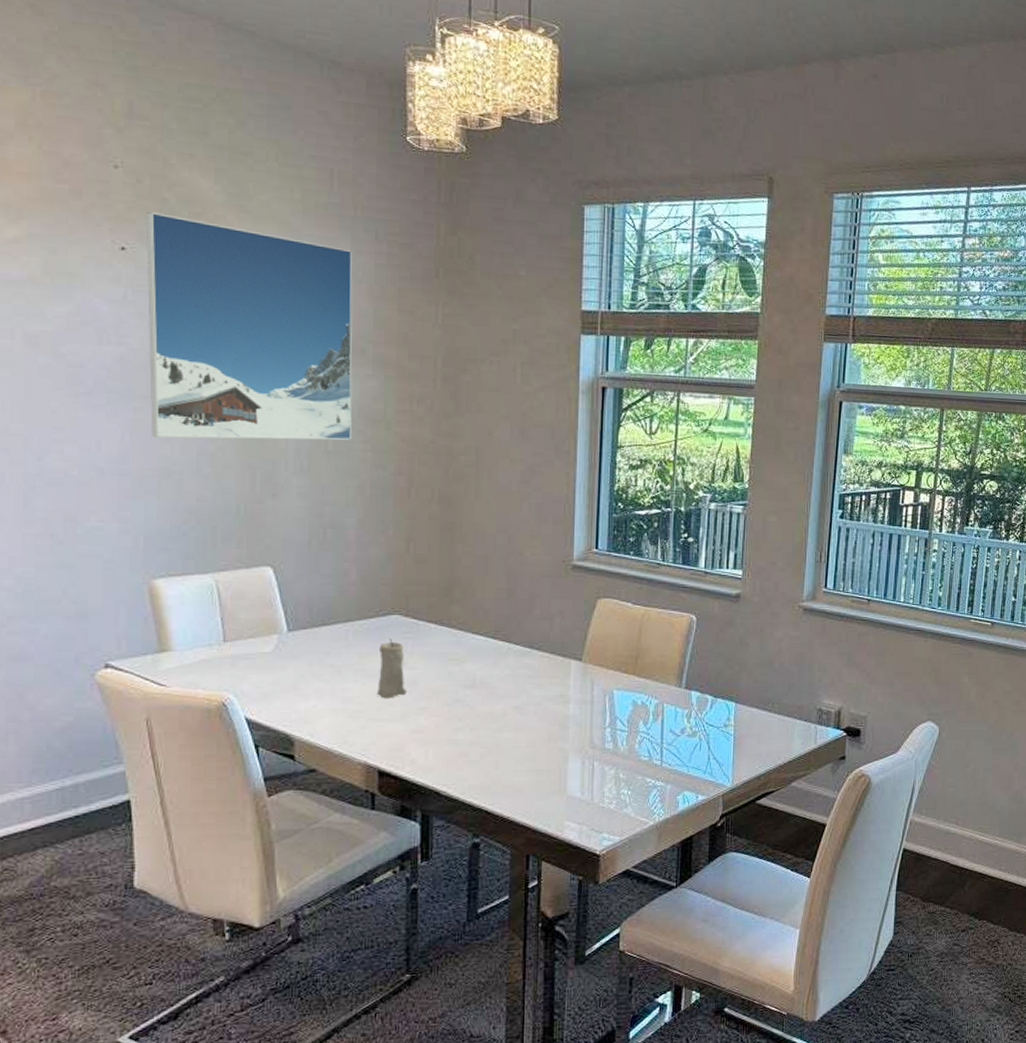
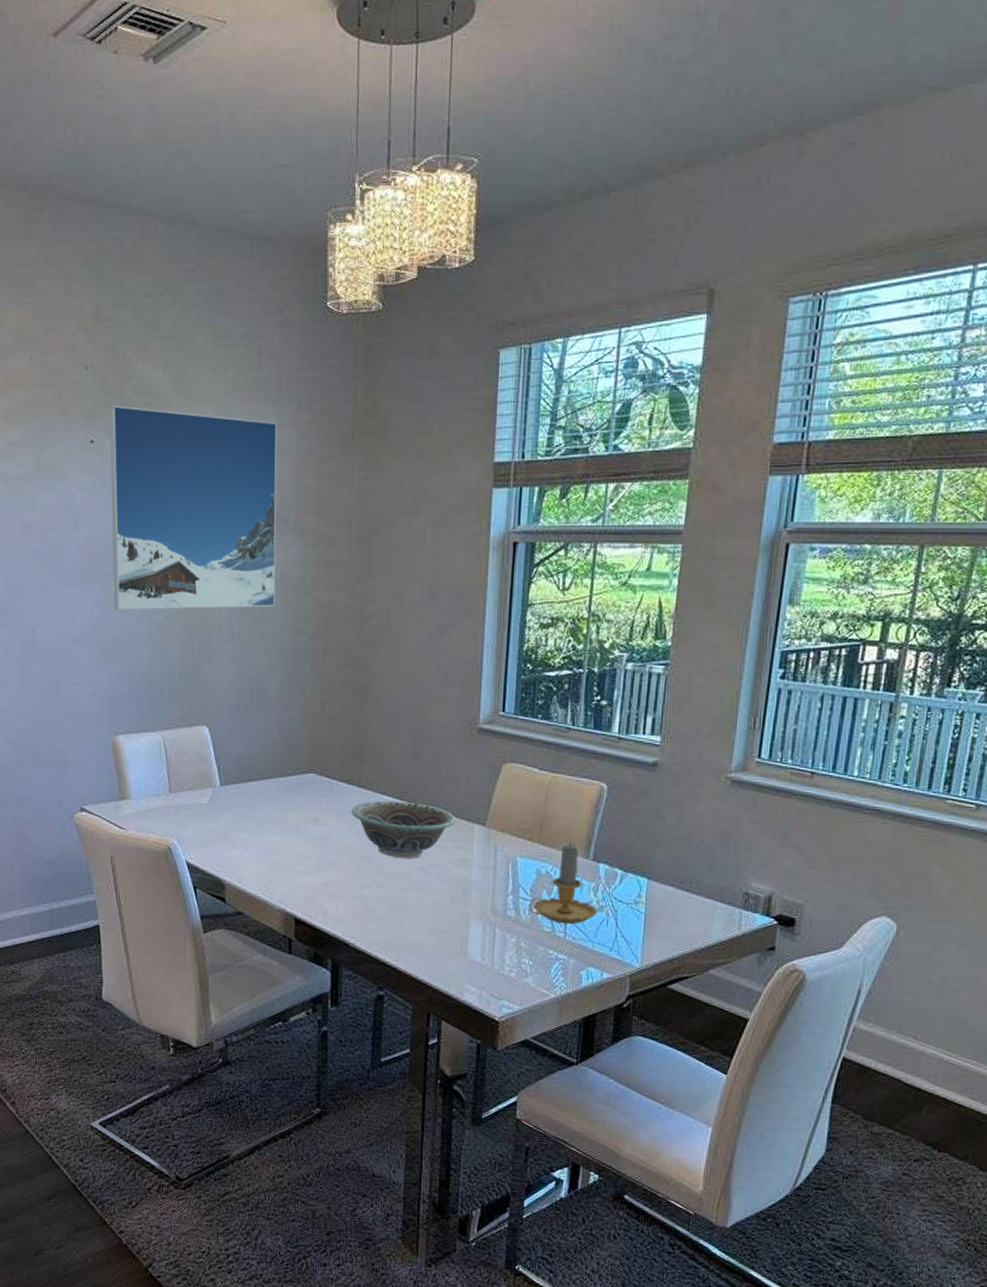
candle: present [377,638,407,699] -> none [295,795,320,852]
decorative bowl: none [441,640,552,698] -> present [351,800,456,858]
candlestick: none [626,672,691,752] -> present [528,842,598,925]

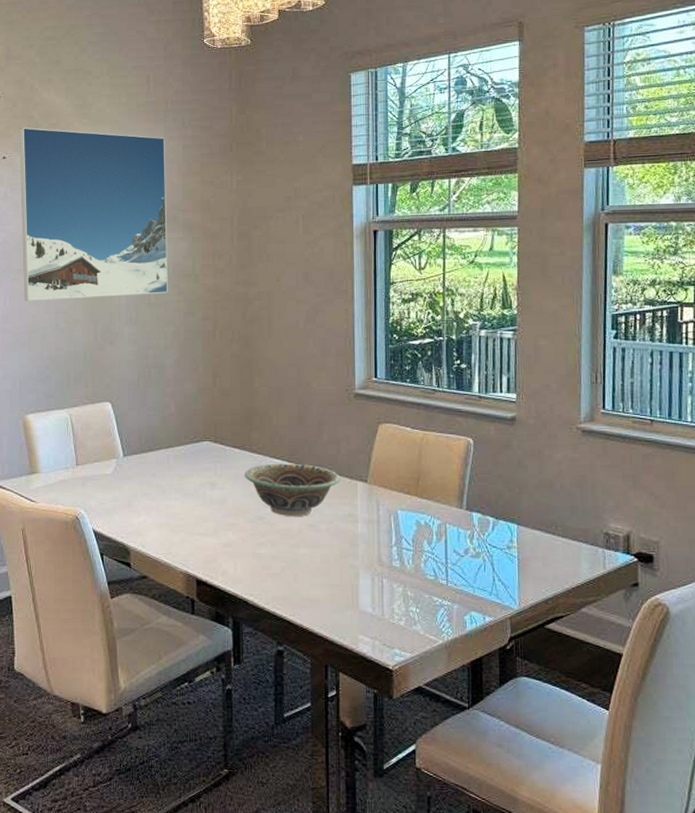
candlestick: present [528,842,598,925] -> none [412,493,475,572]

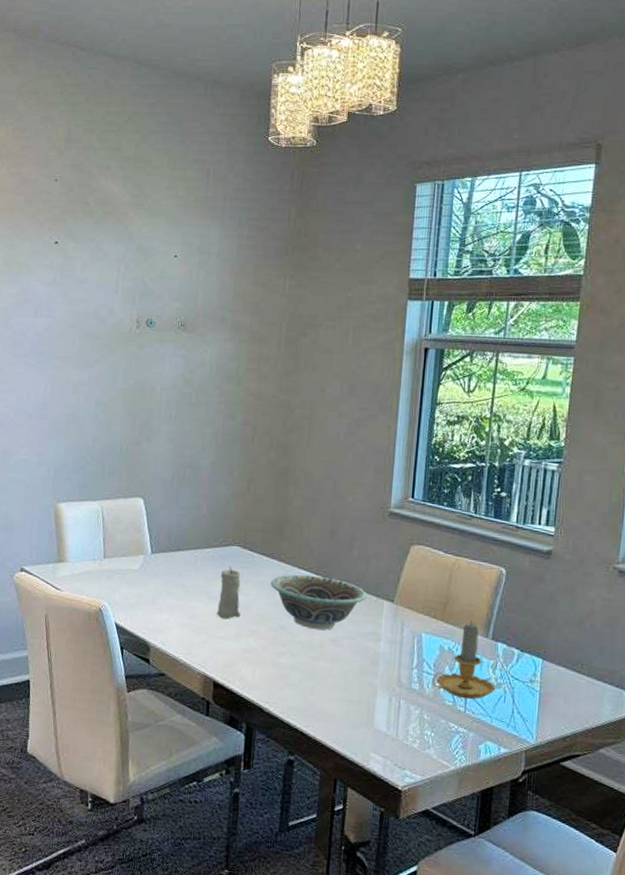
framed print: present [19,127,168,302] -> none [65,213,220,394]
candle: none [194,462,218,515] -> present [217,566,241,620]
candlestick: none [412,493,475,572] -> present [432,621,496,700]

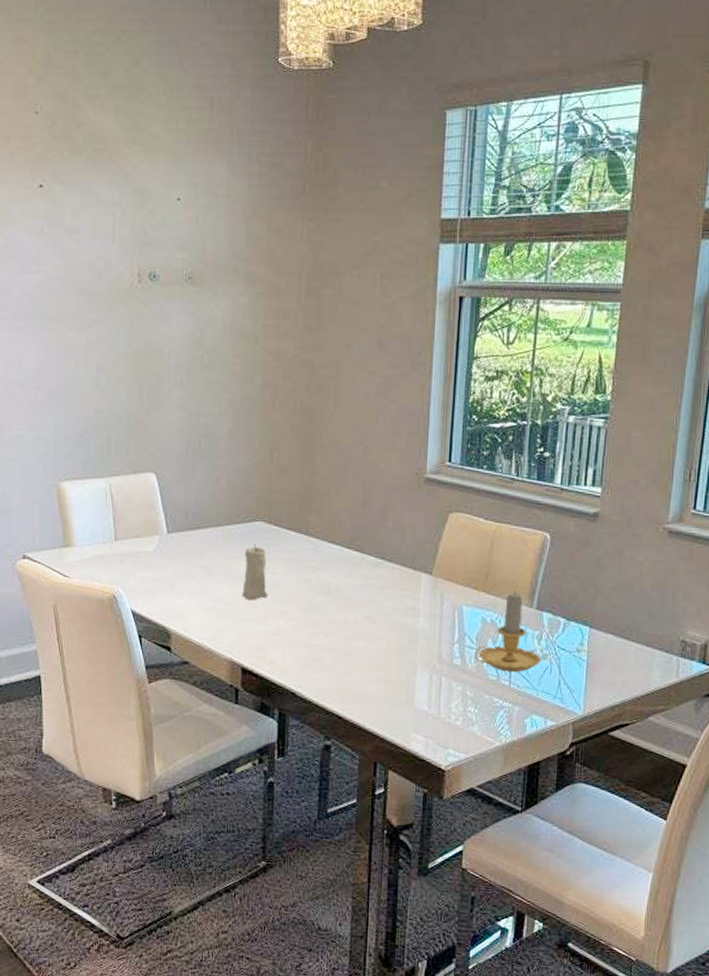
decorative bowl: present [271,574,367,630] -> none [299,549,403,607]

